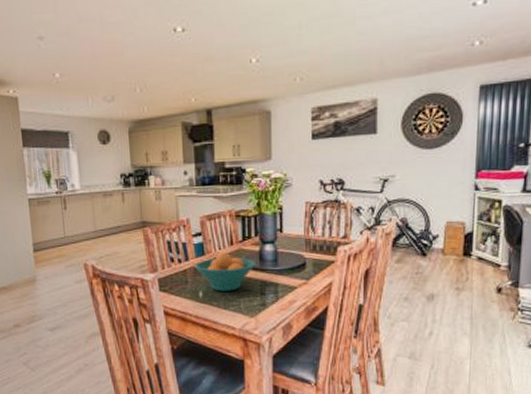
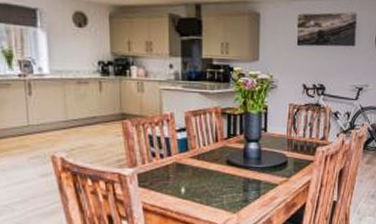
fruit bowl: present [194,252,257,292] -> none [177,149,241,188]

